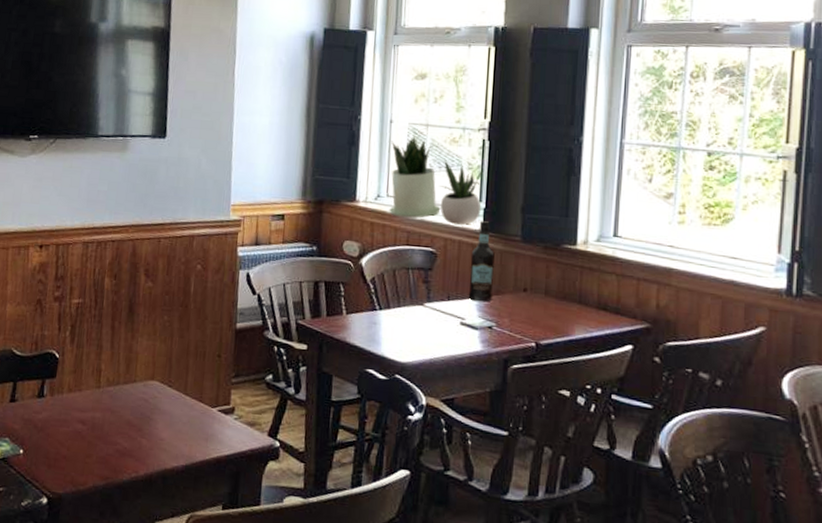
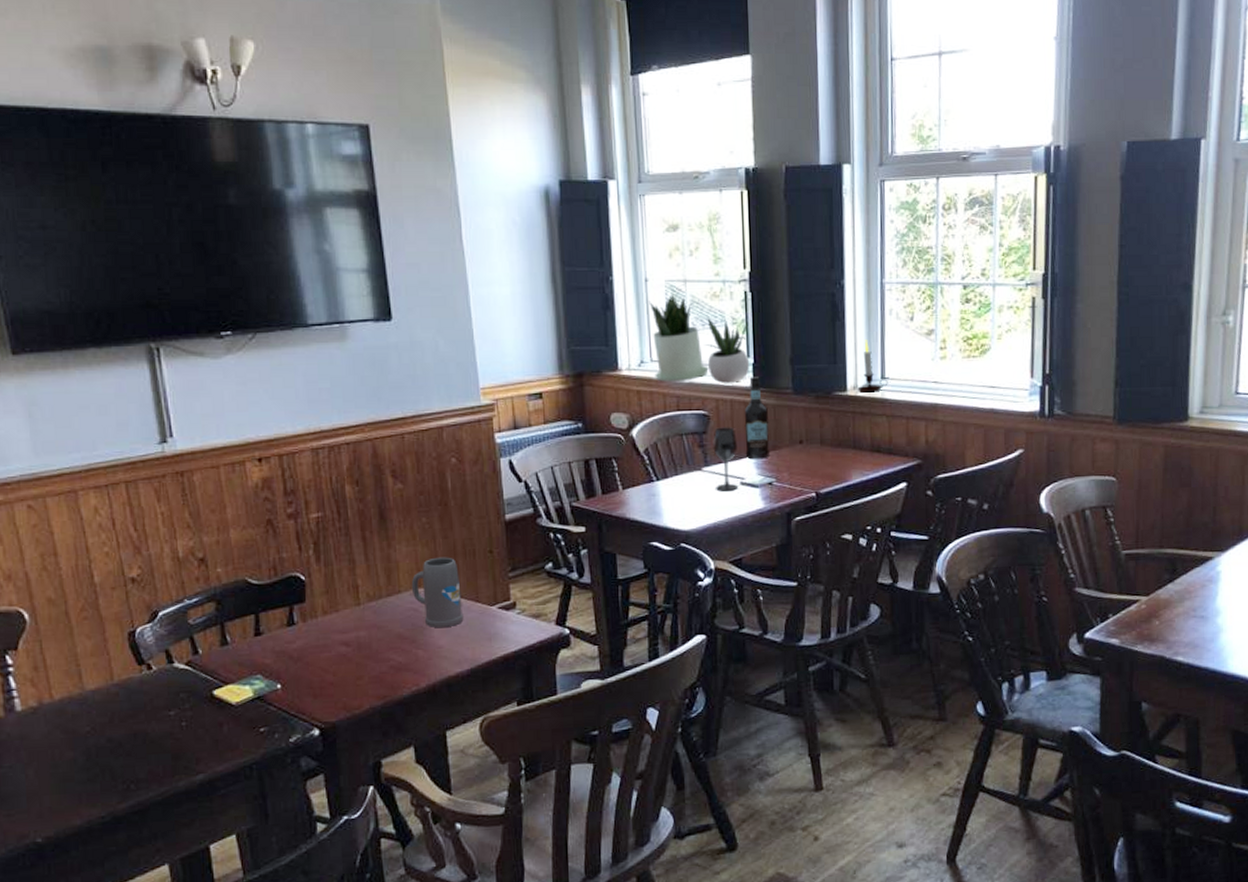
beer mug: none [145,354,189,422] -> present [411,557,464,629]
wine glass: none [436,266,461,330] -> present [713,427,739,491]
candle: none [588,197,621,250] -> present [857,340,888,393]

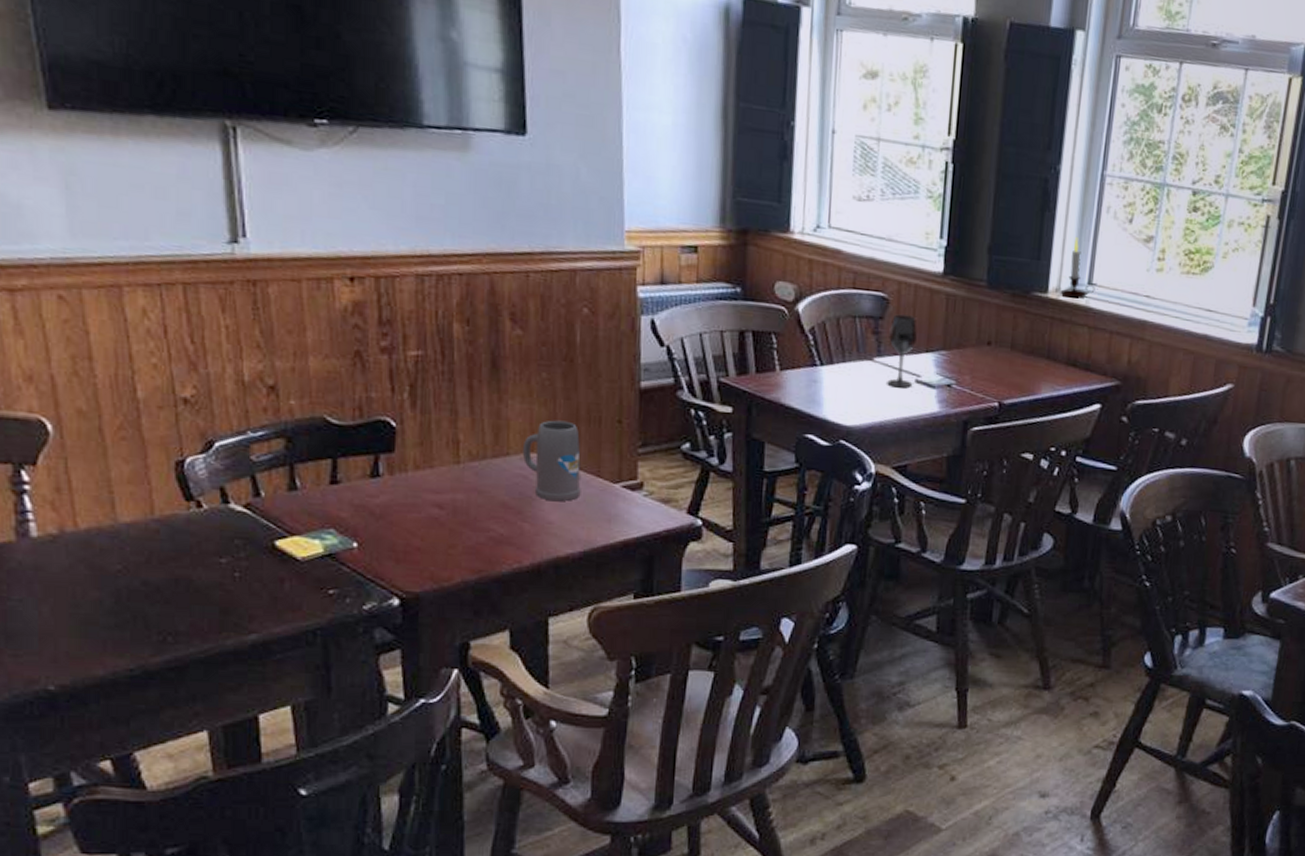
planter: present [649,295,709,383] -> none [831,154,894,257]
potted plant: present [705,315,750,384] -> none [893,183,946,267]
root beer: present [744,377,769,460] -> none [925,262,956,357]

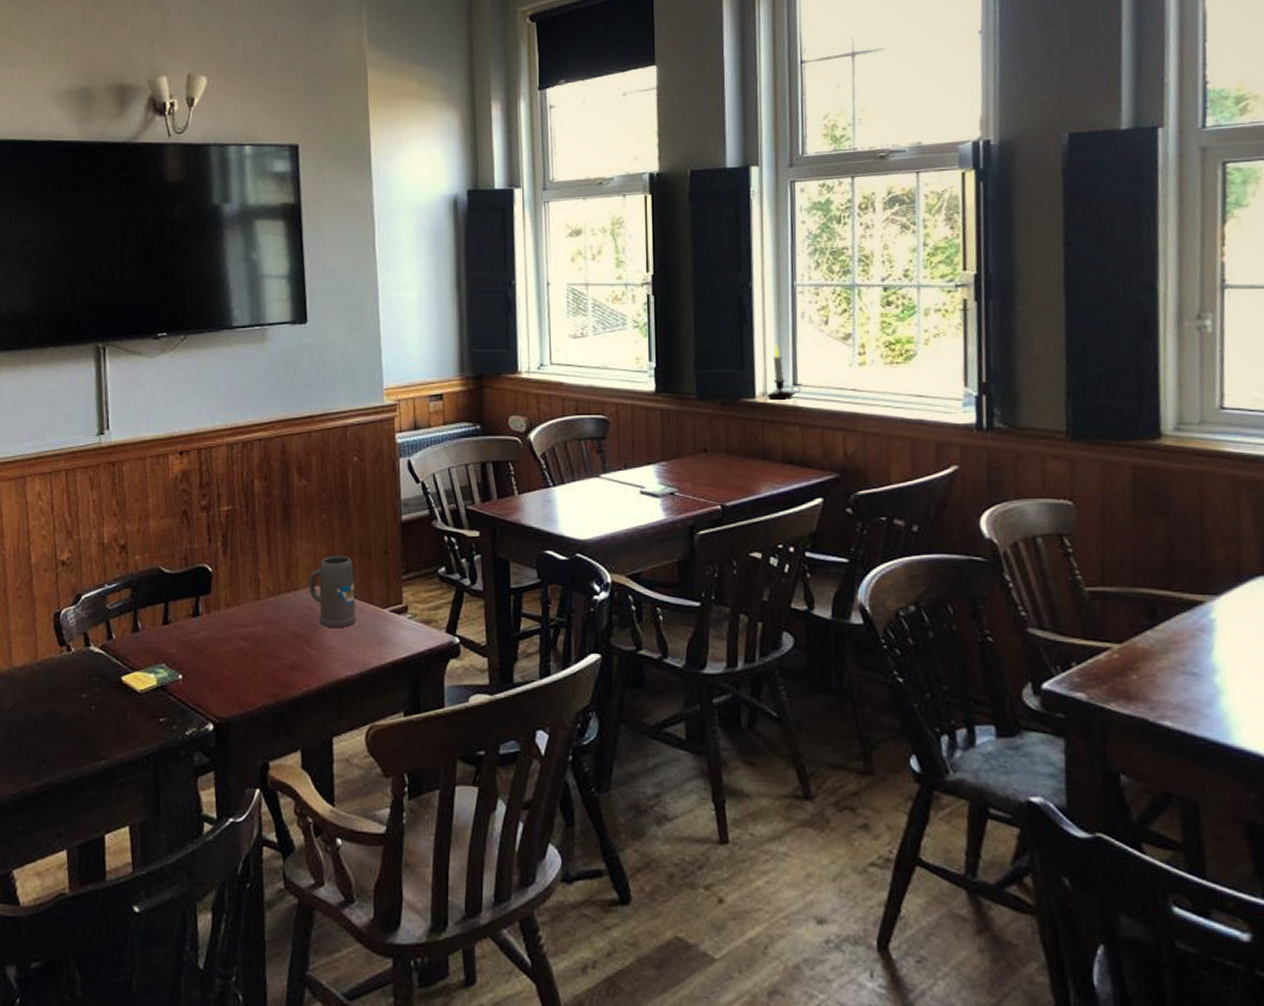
wine glass: present [887,314,917,388] -> none [612,433,638,500]

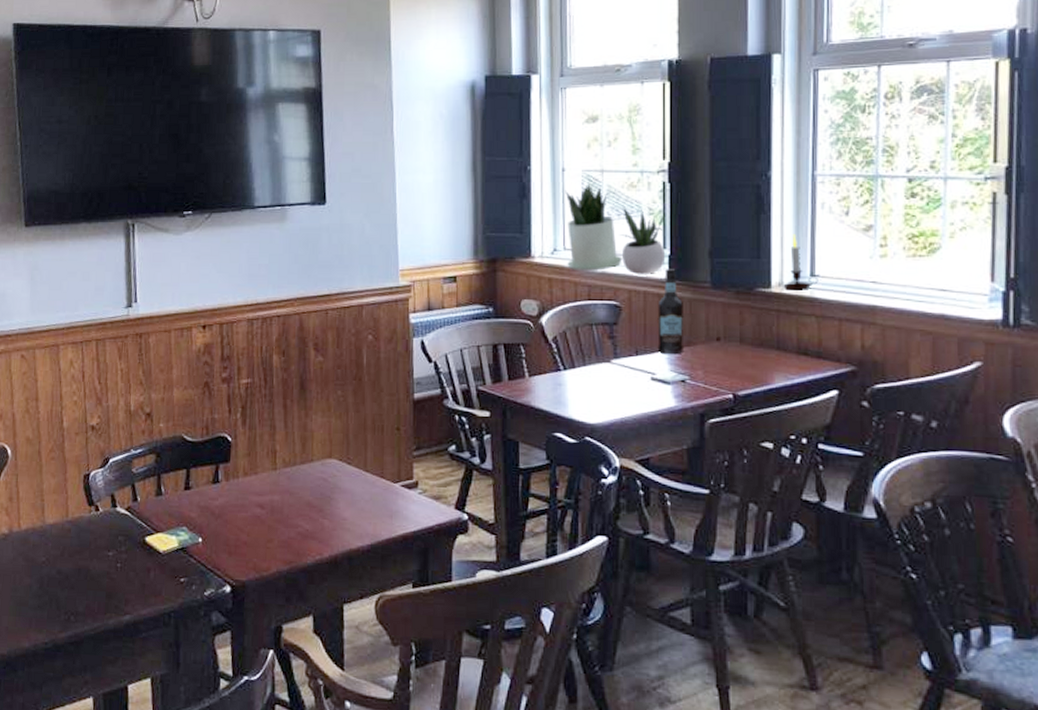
beer mug: present [308,555,356,629] -> none [323,430,368,501]
planter: none [550,298,609,386] -> present [565,185,622,272]
potted plant: none [606,318,652,389] -> present [620,205,666,275]
root beer: none [645,381,671,468] -> present [657,269,683,355]

